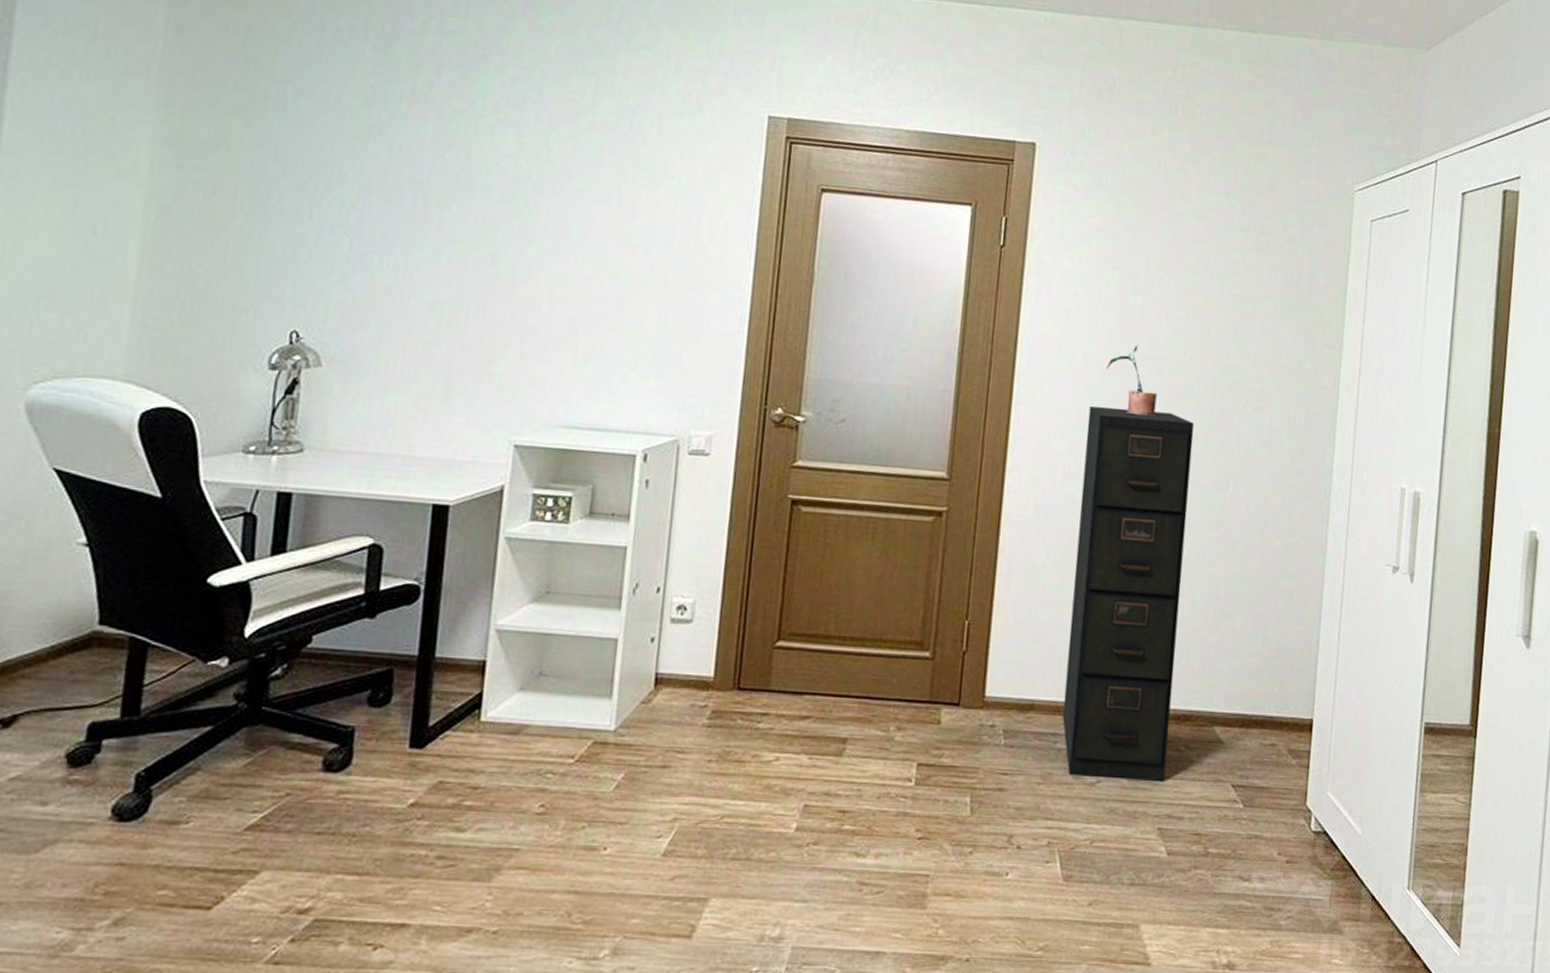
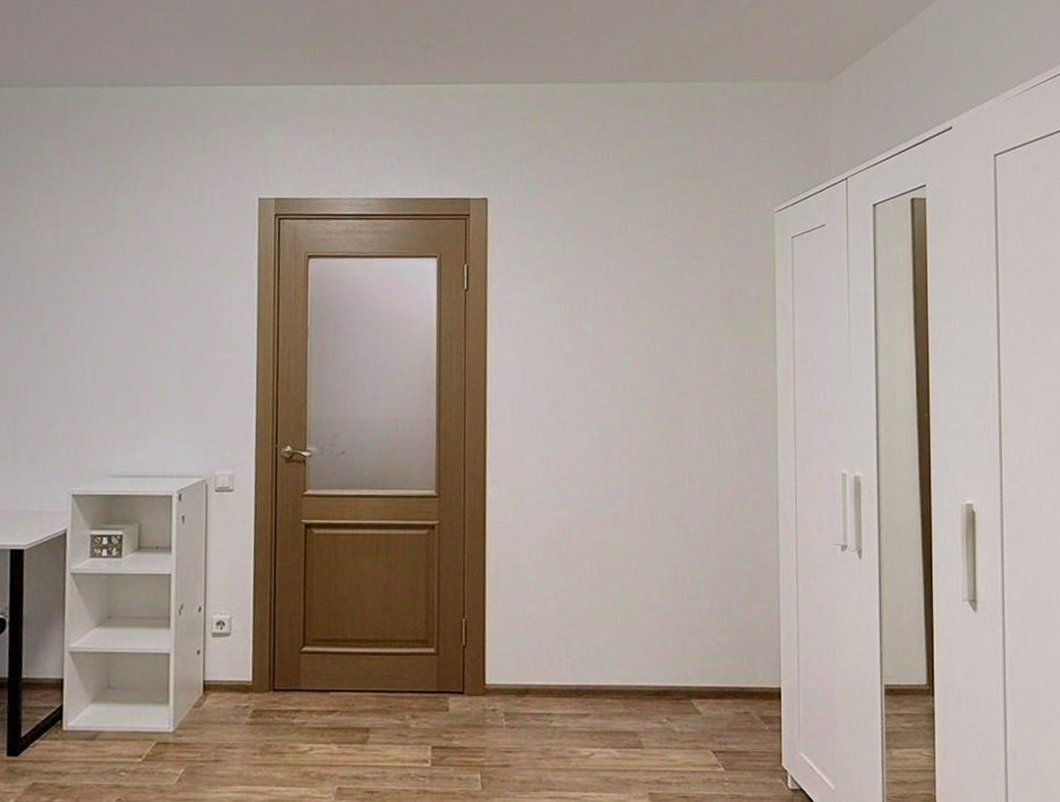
filing cabinet: present [1062,406,1195,781] -> none [554,422,651,751]
potted plant: present [1106,345,1157,417] -> none [567,366,614,428]

